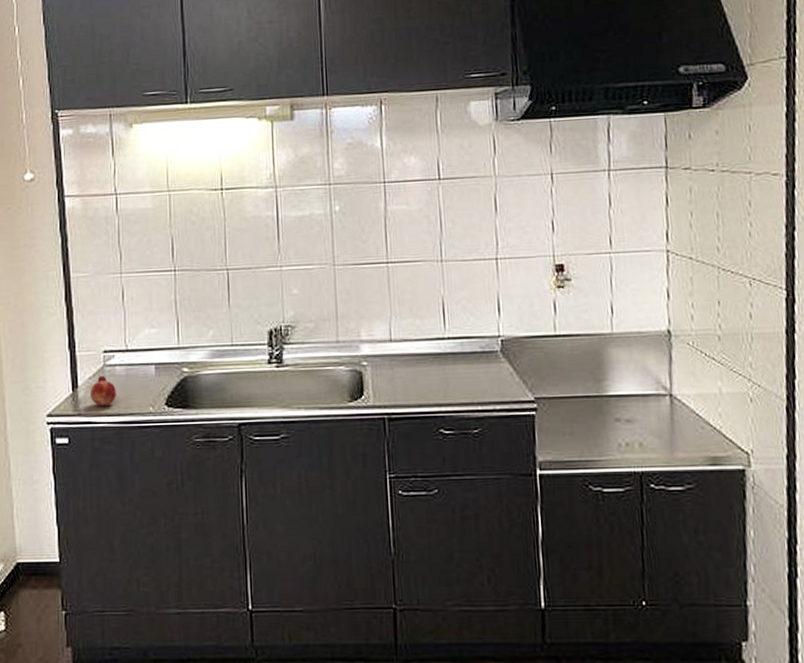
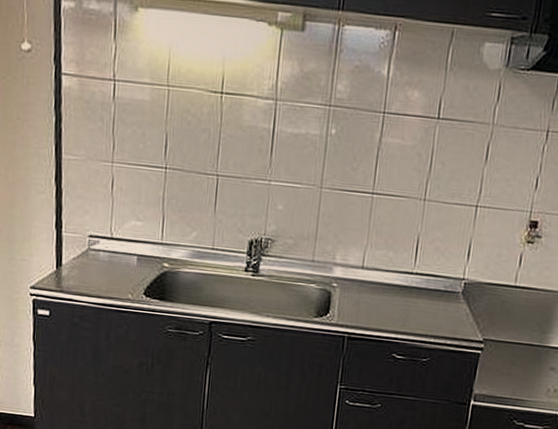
fruit: present [89,375,116,407] -> none [72,257,98,288]

